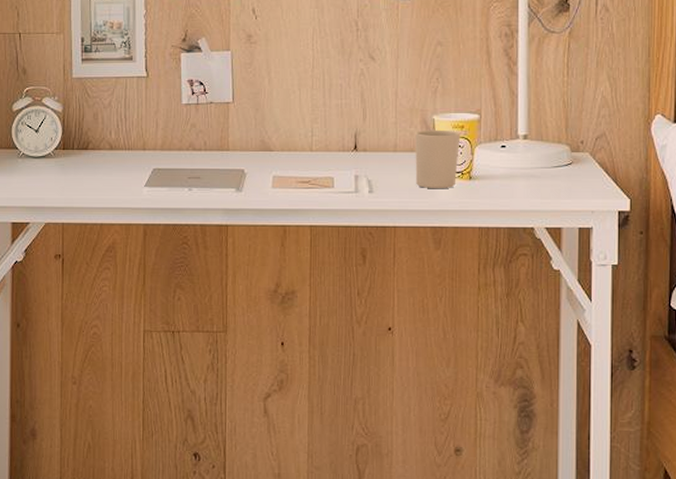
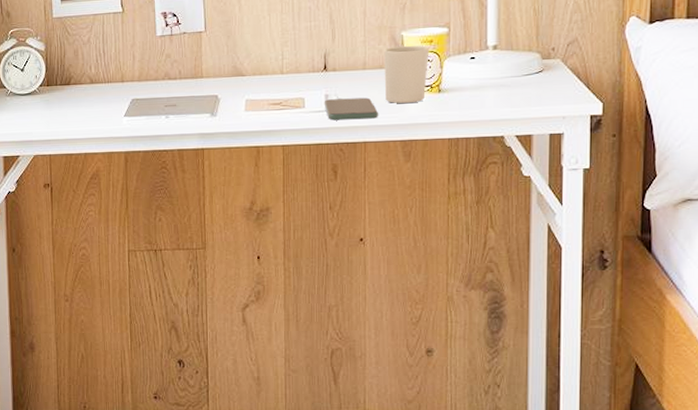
smartphone: none [353,180,408,203] -> present [324,97,378,121]

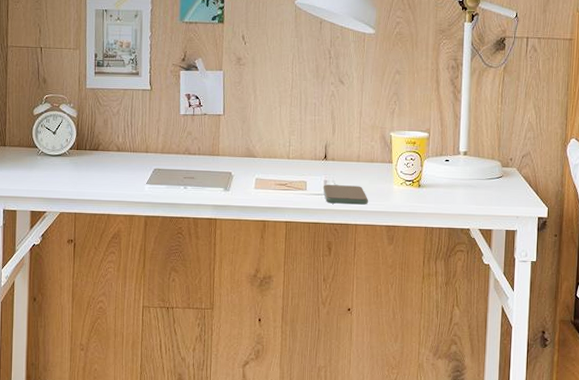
mug: present [384,45,430,103] -> none [374,144,413,194]

